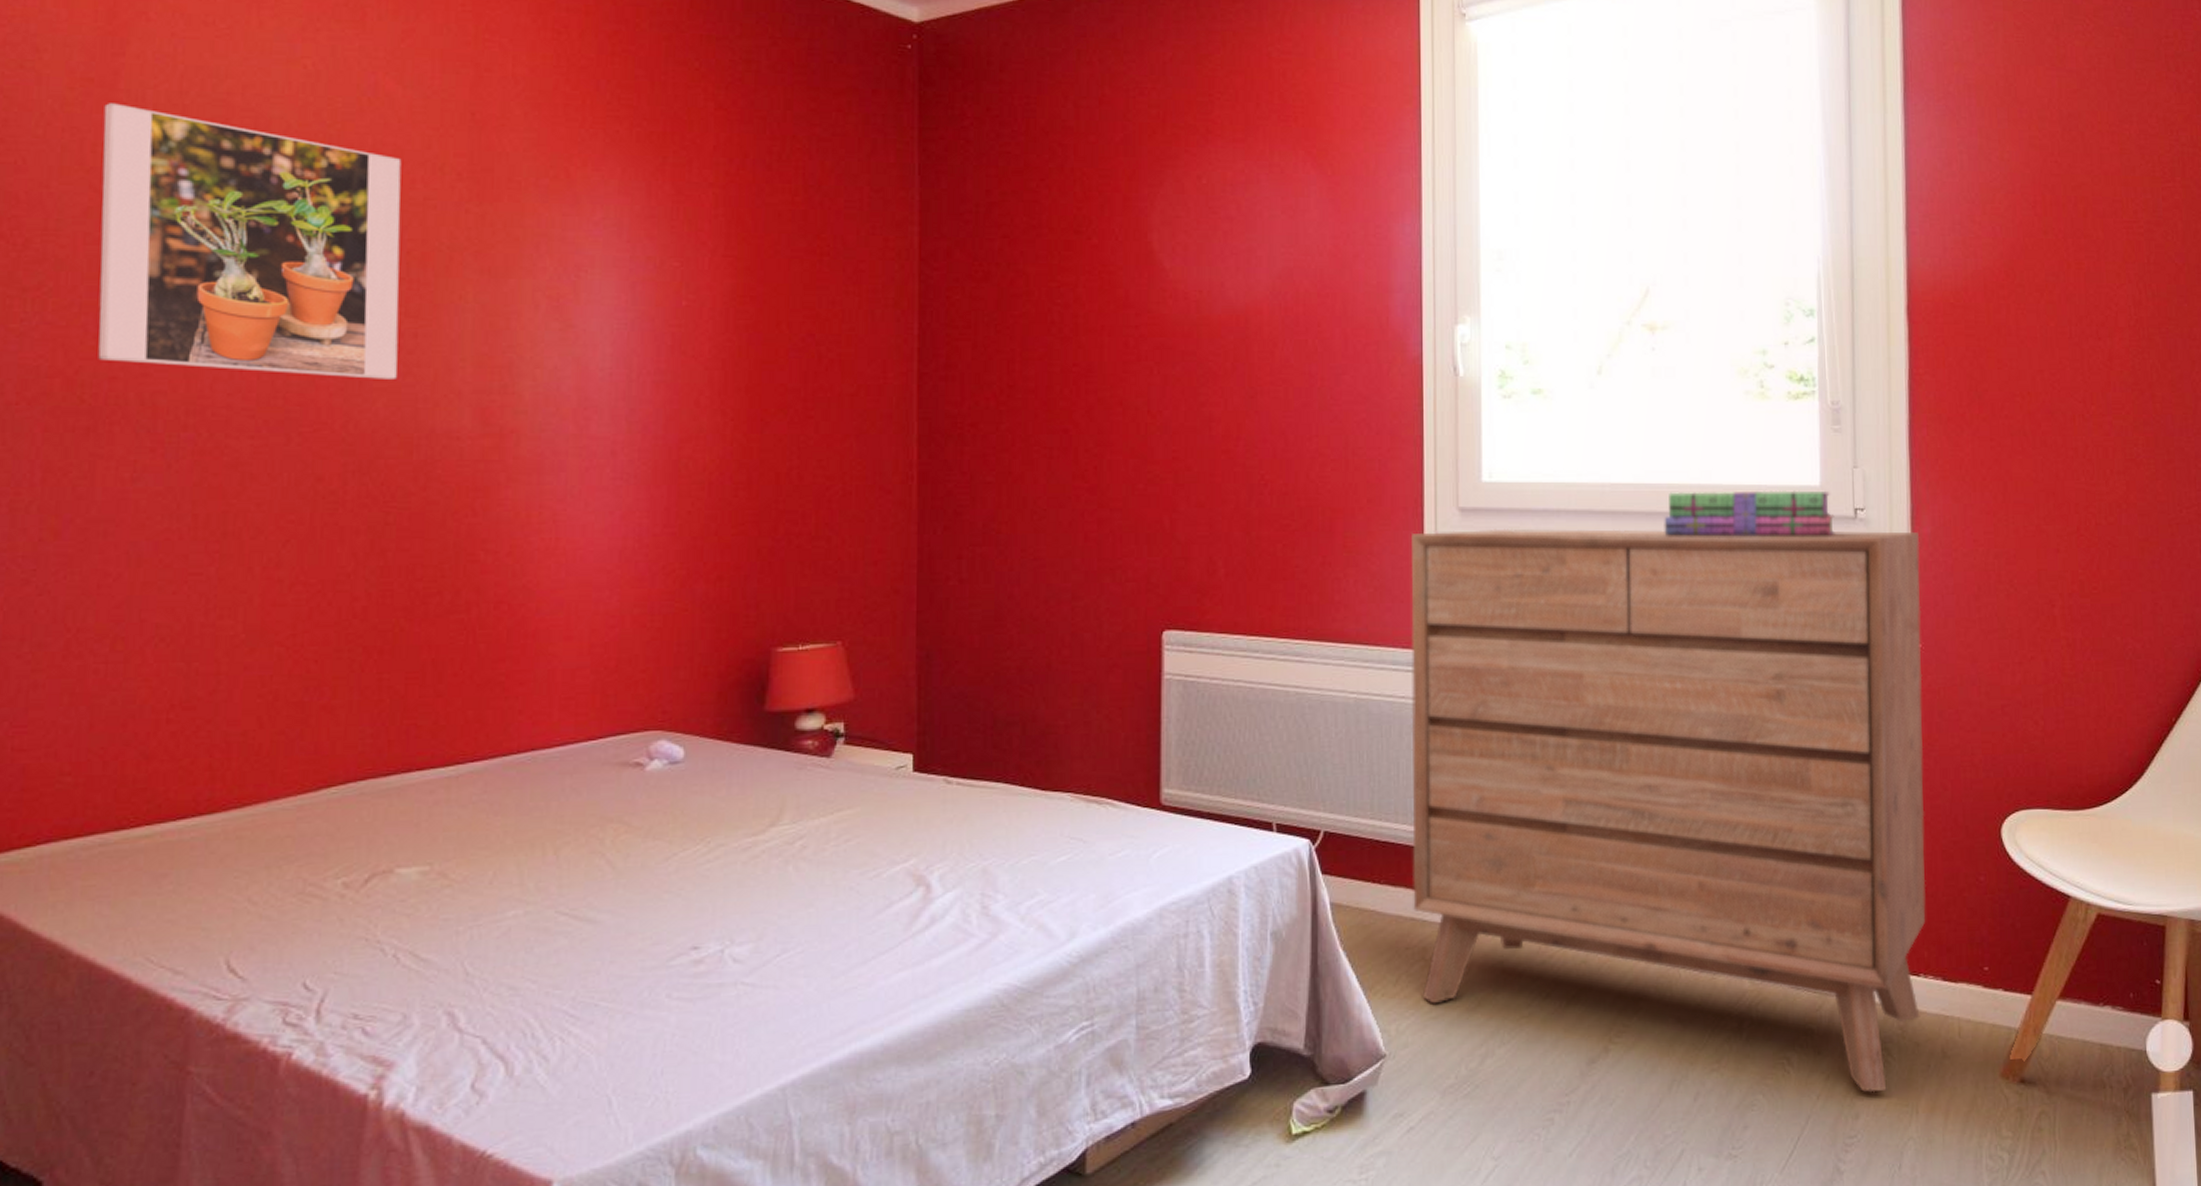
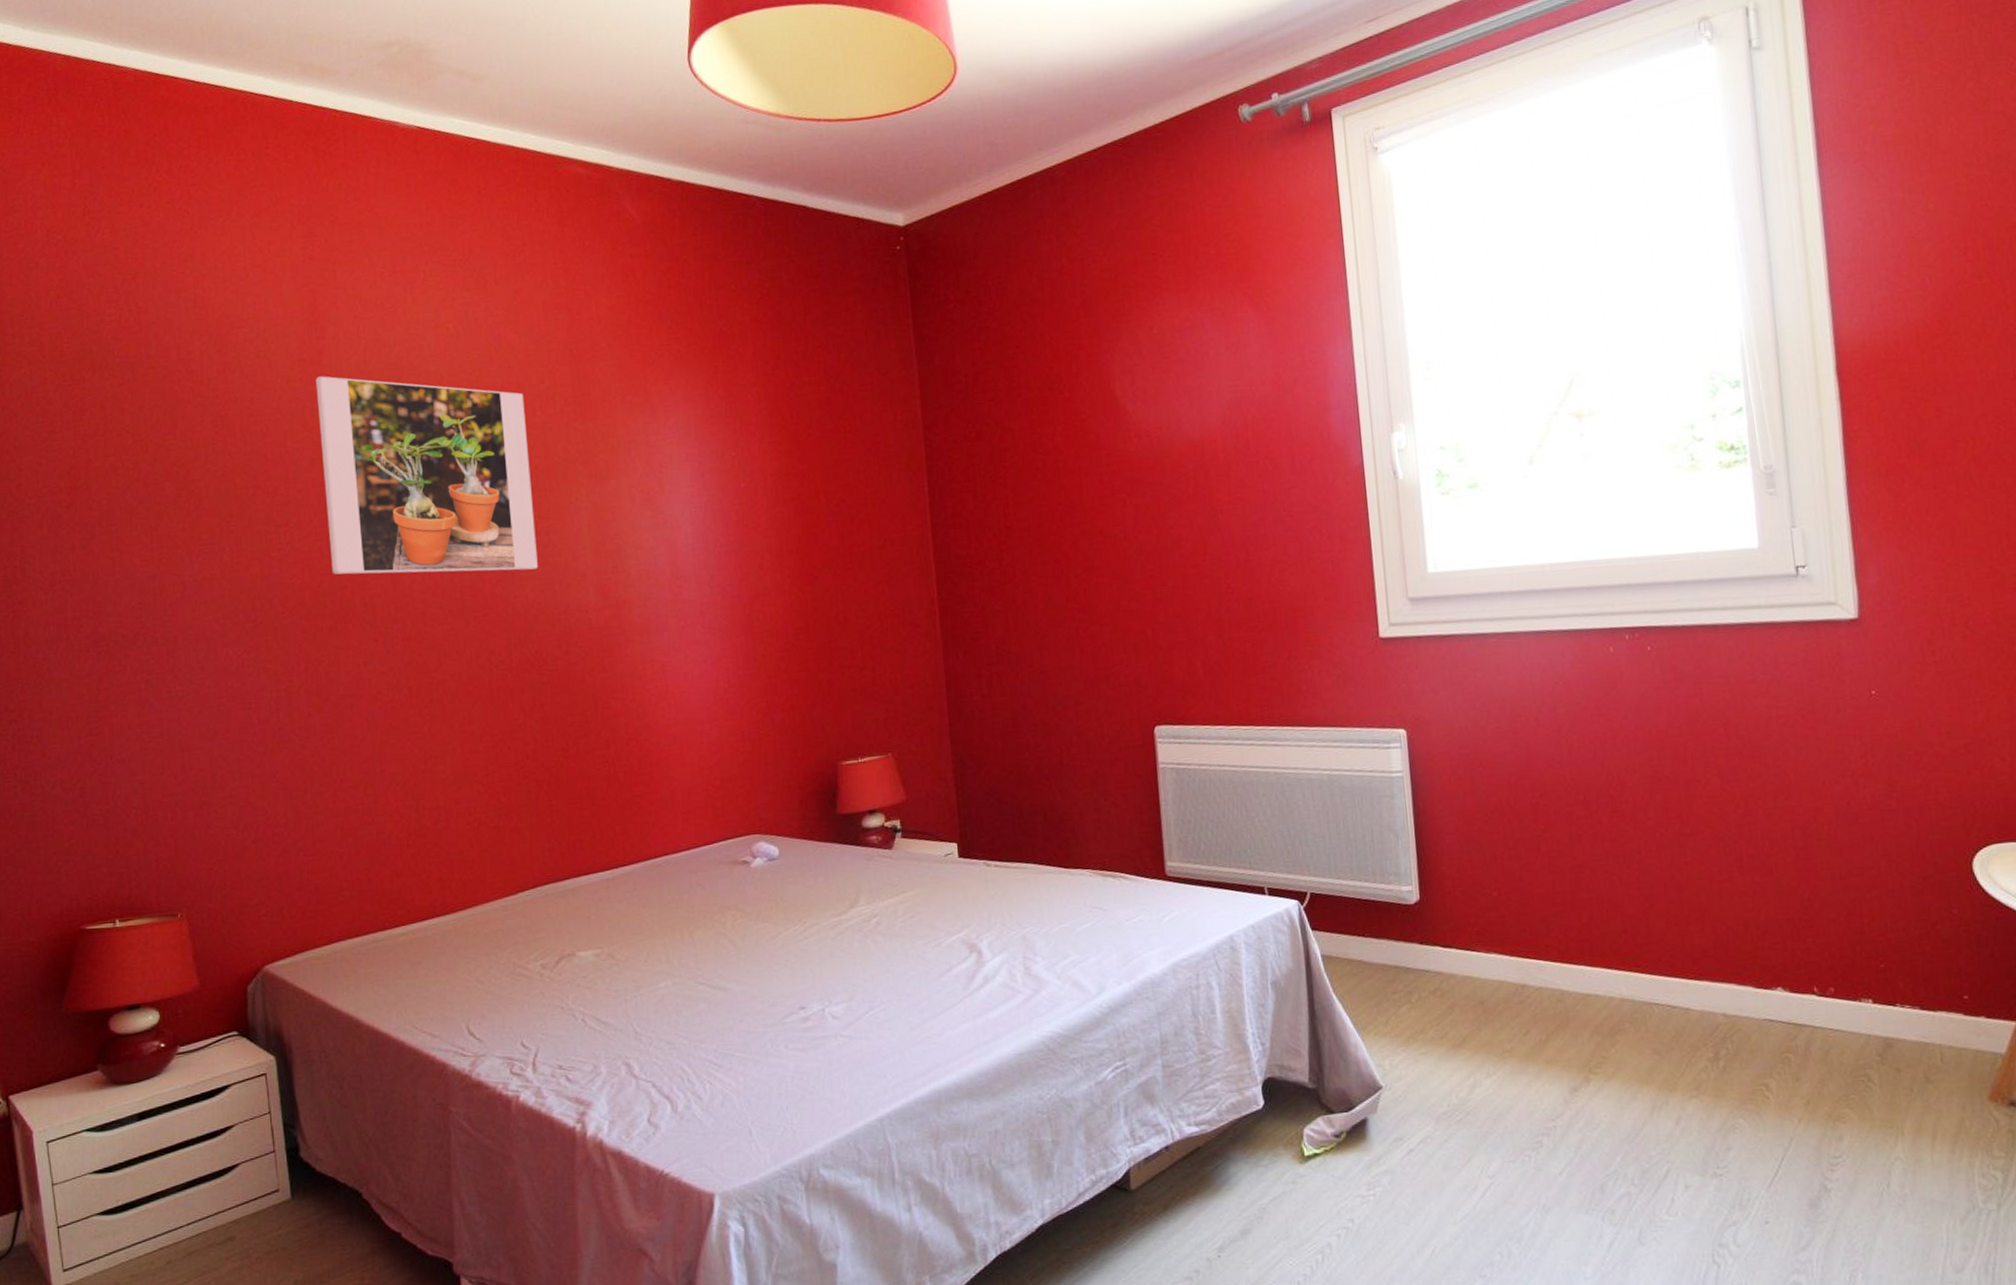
dresser: present [1411,528,1926,1093] -> none [1367,584,1899,1116]
stack of books: present [1664,490,1835,537] -> none [1604,552,1776,608]

